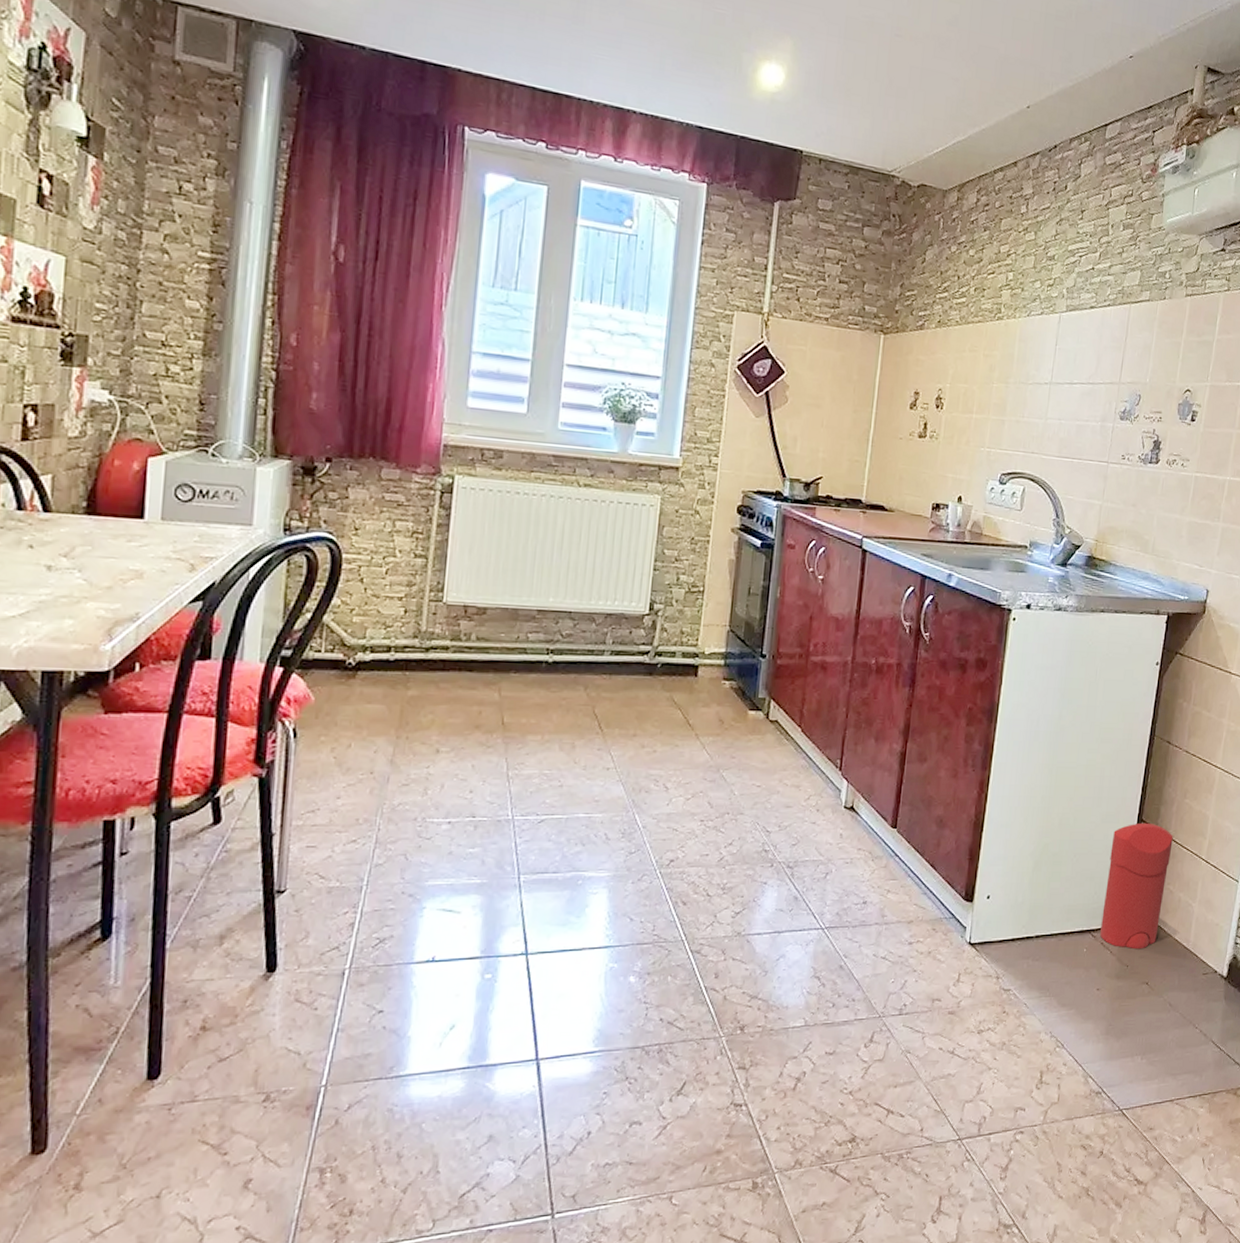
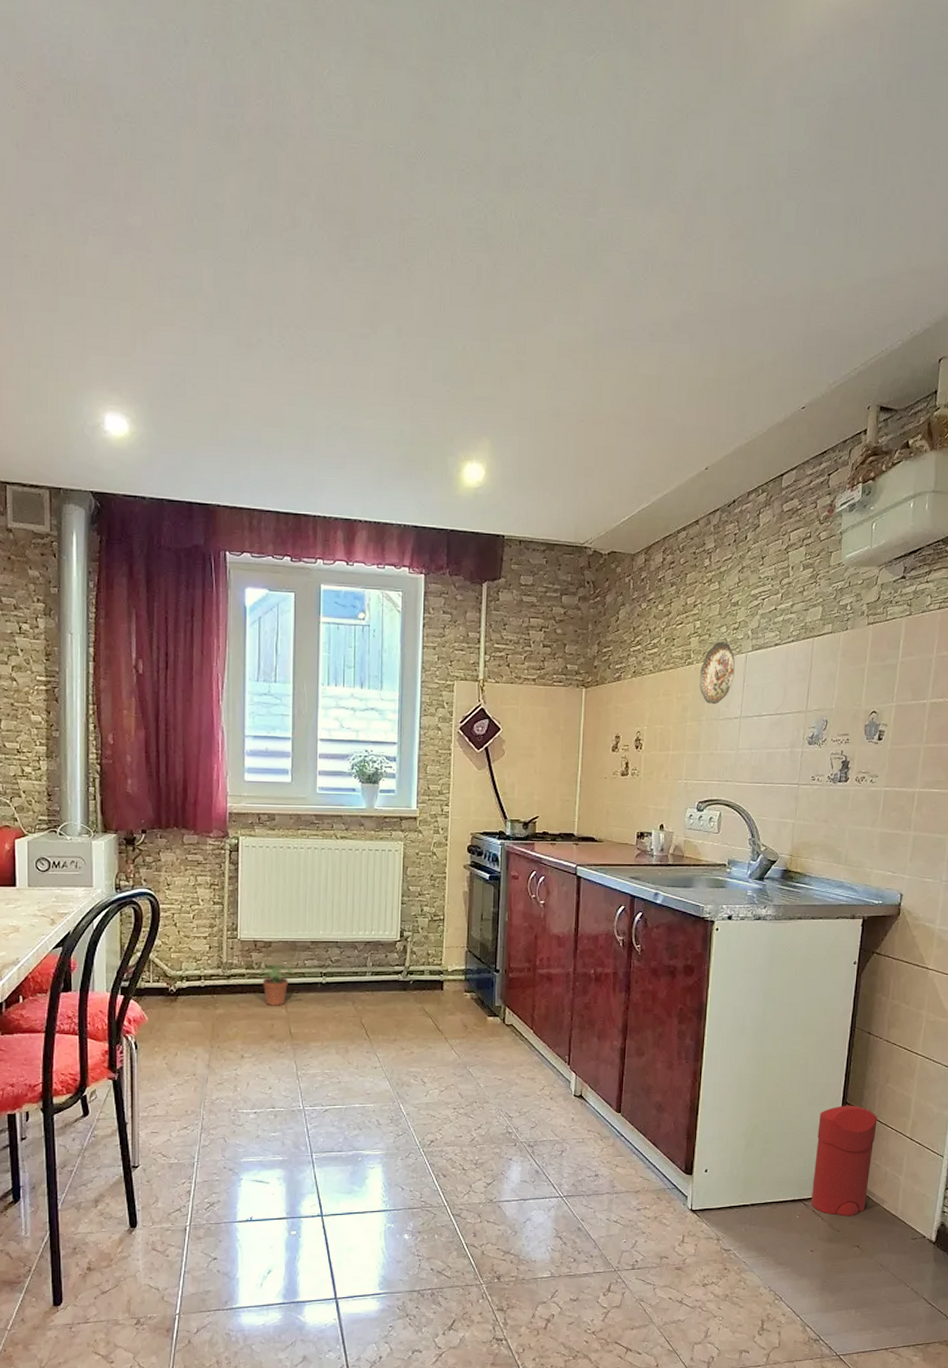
potted plant: none [465,636,513,689] -> present [257,965,294,1006]
decorative plate: none [1009,297,1048,367] -> present [699,641,735,705]

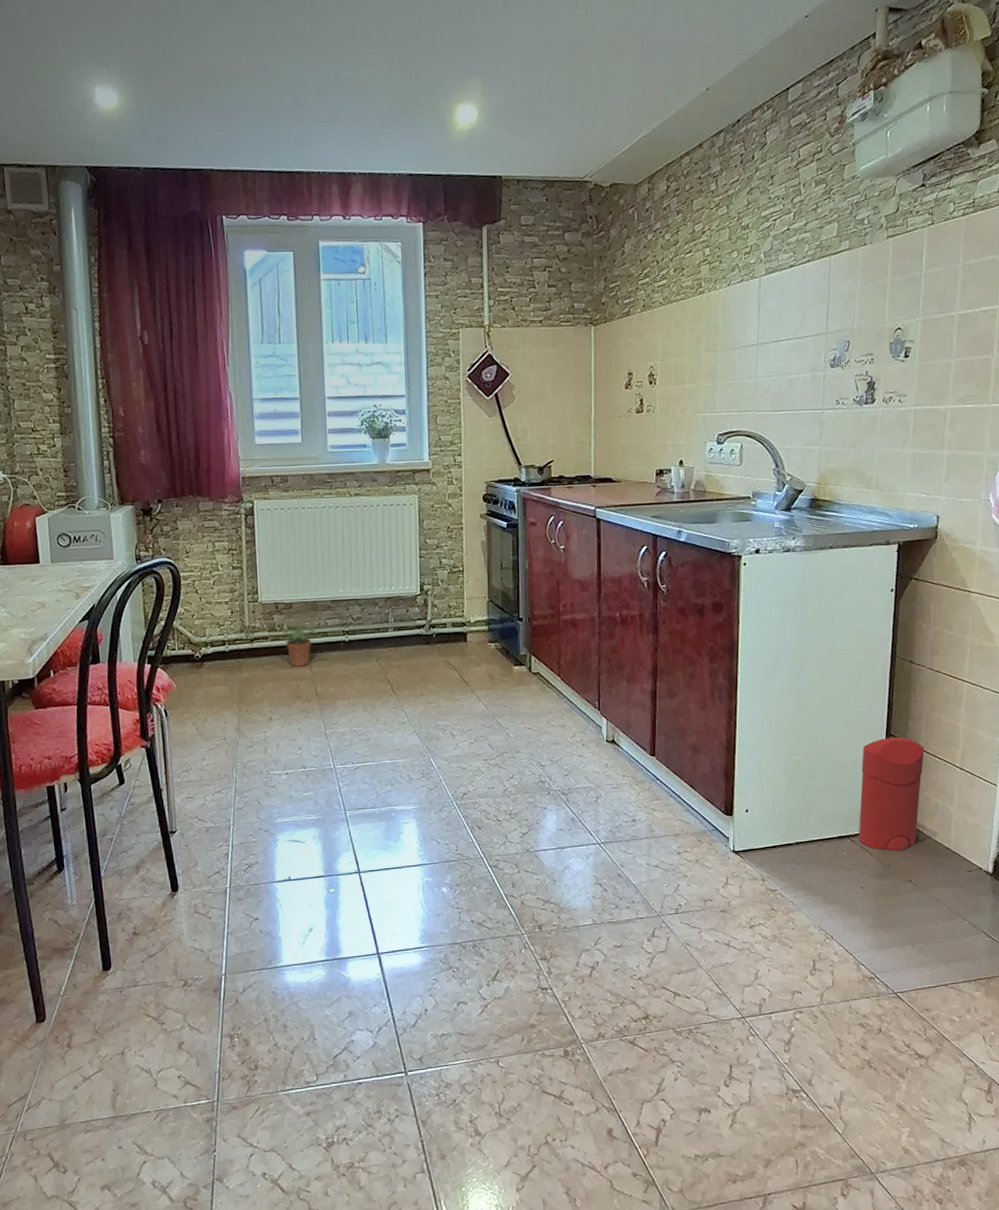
decorative plate: present [699,641,735,705] -> none [713,267,748,333]

